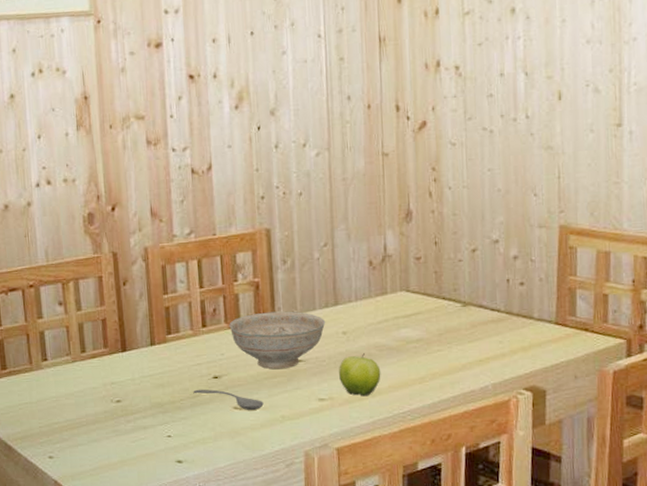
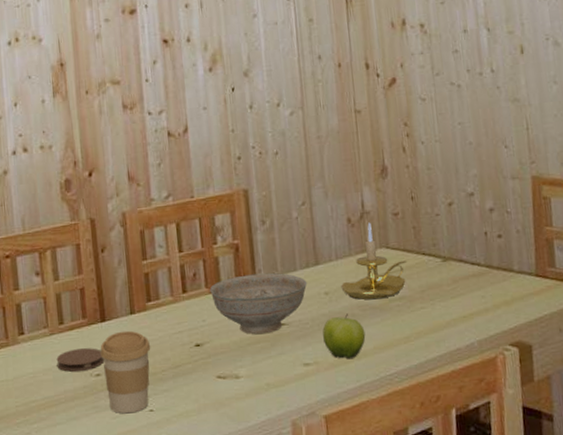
coaster: none [78,376,125,397] -> present [56,348,105,372]
coffee cup: none [120,361,170,438] -> present [100,330,151,414]
soupspoon: present [193,389,264,410] -> none [175,358,248,379]
candle holder: none [359,265,426,341] -> present [341,222,406,300]

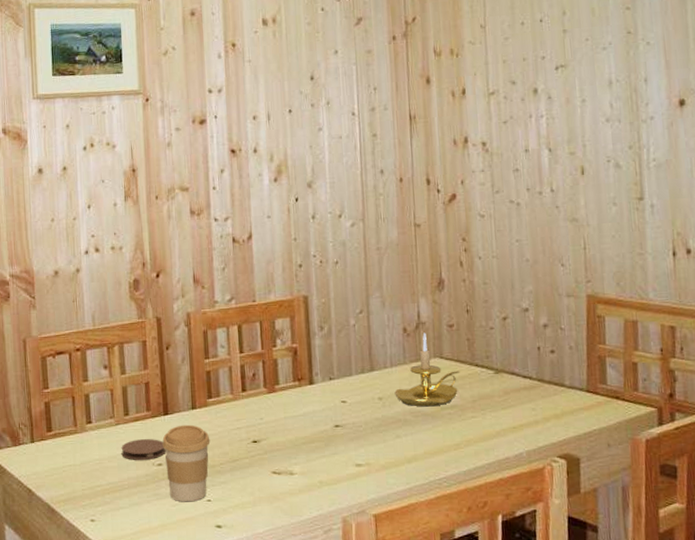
decorative bowl: present [209,273,308,335] -> none [268,376,362,435]
fruit: present [322,314,366,360] -> none [375,419,417,463]

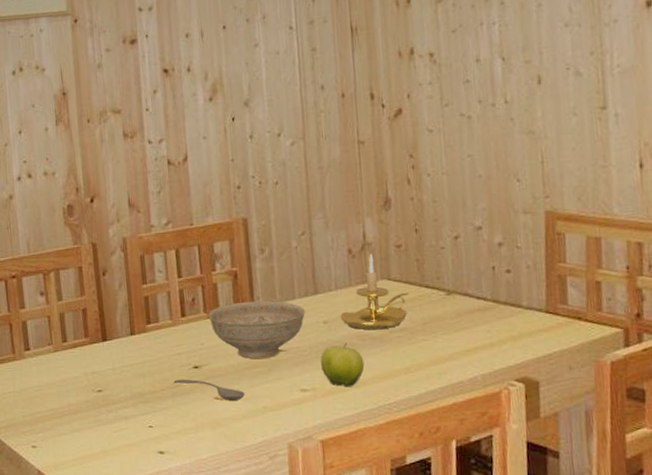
coaster: present [121,439,166,460] -> none [60,365,106,387]
coffee cup: present [162,424,211,502] -> none [101,350,151,428]
soupspoon: none [233,453,302,475] -> present [173,379,245,401]
decorative bowl: none [268,376,362,435] -> present [208,300,306,360]
fruit: none [375,419,417,463] -> present [321,343,365,387]

